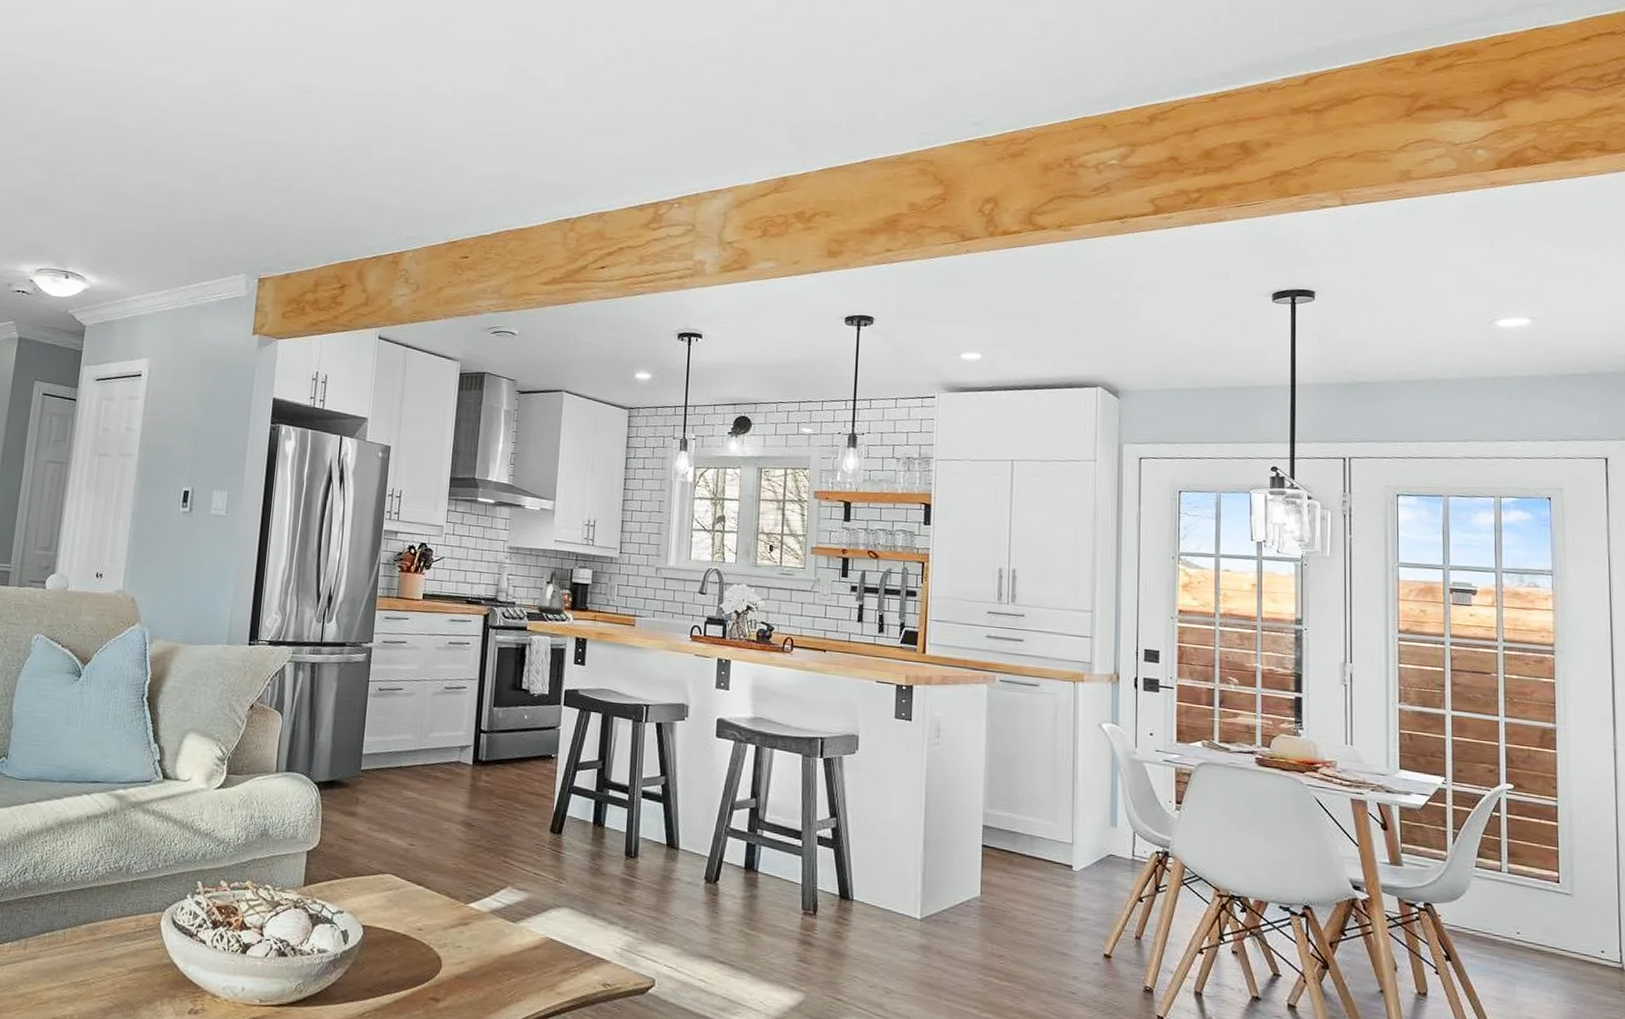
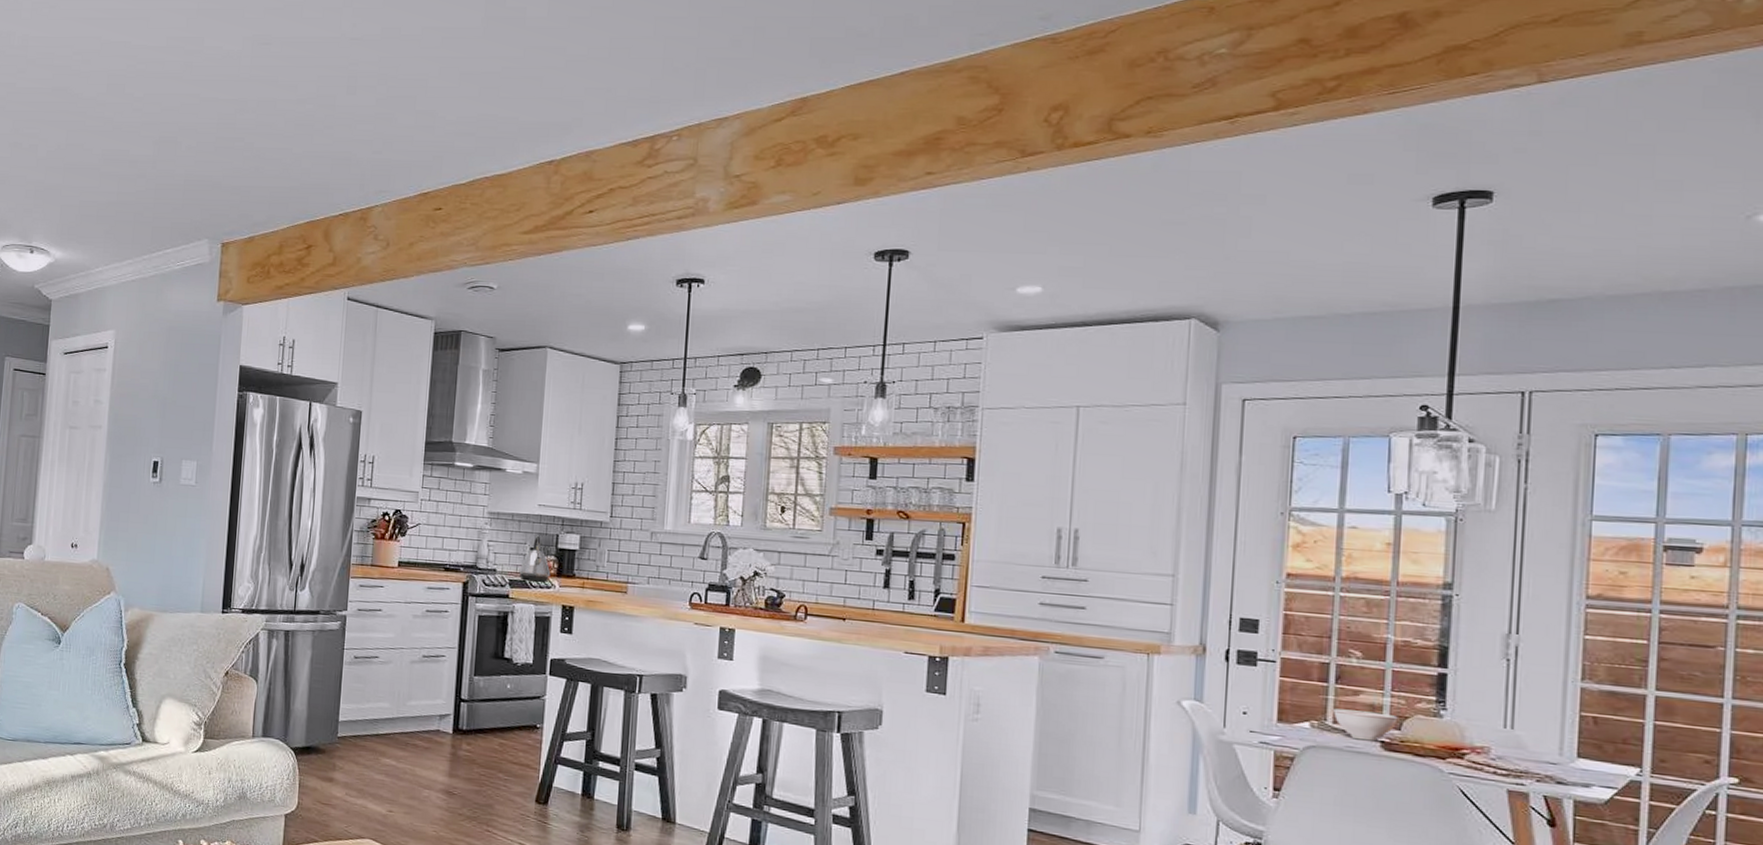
bowl: none [1219,729,1268,758] -> present [1333,708,1398,742]

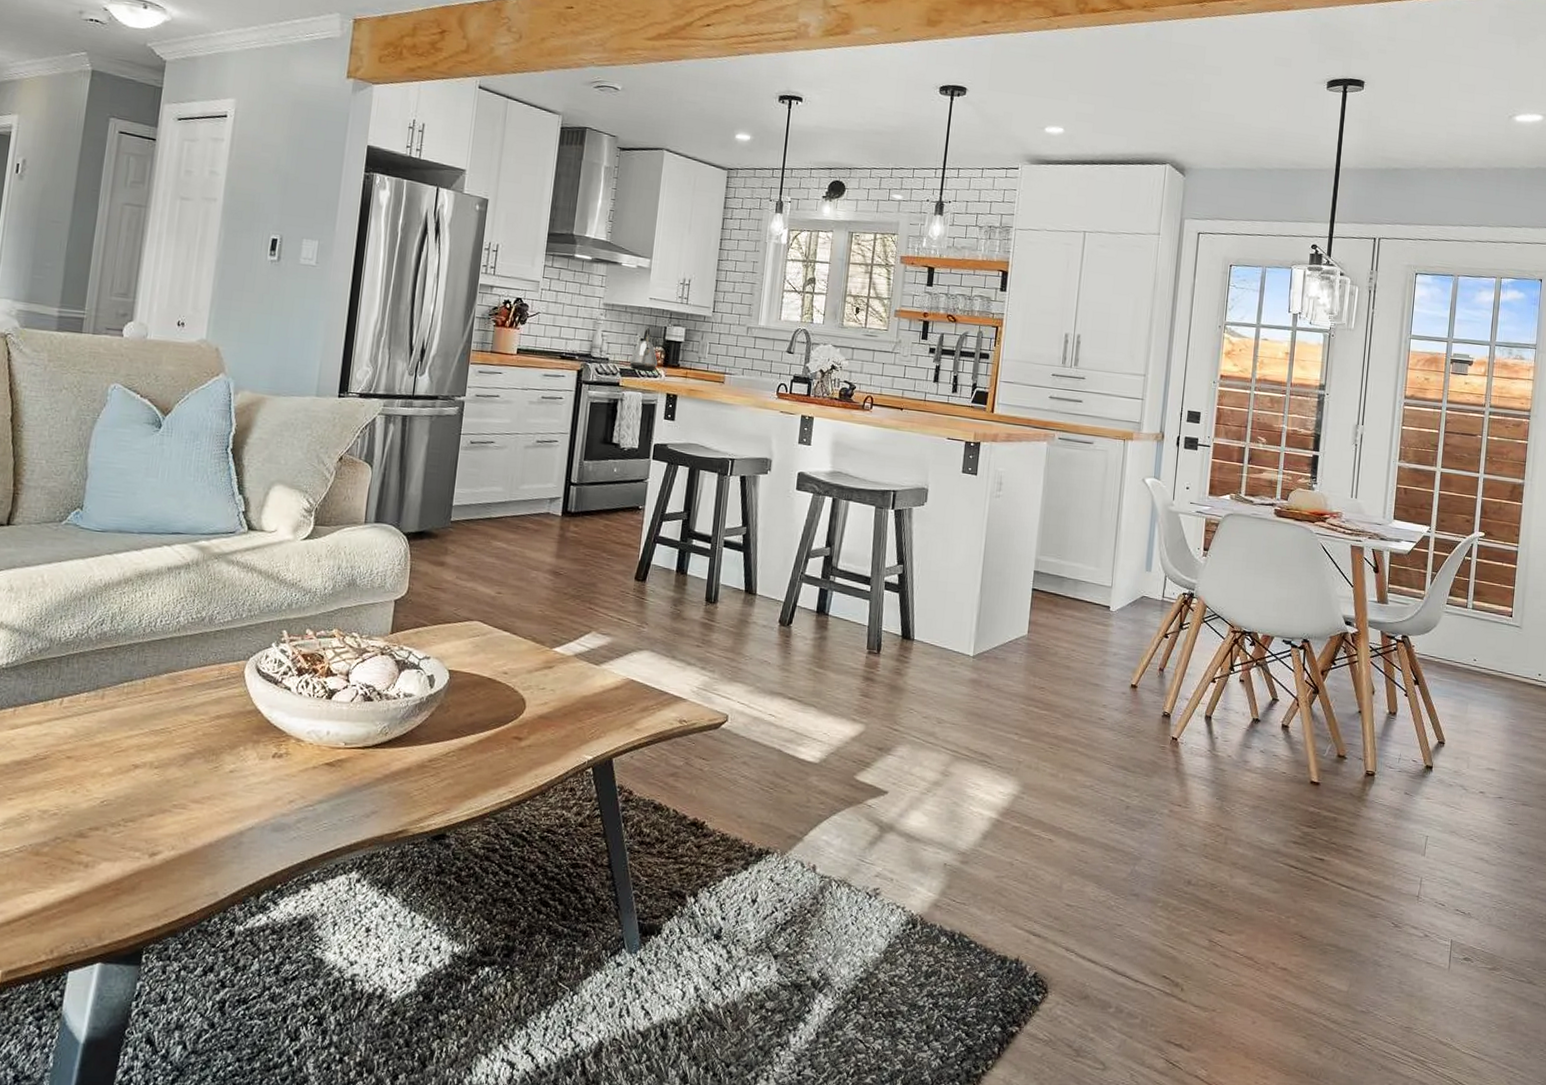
bowl: present [1333,708,1398,742] -> none [1245,484,1287,510]

